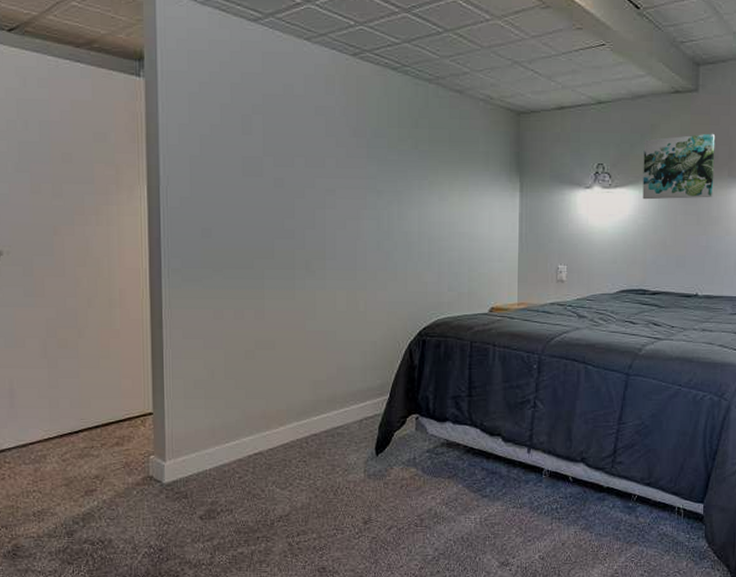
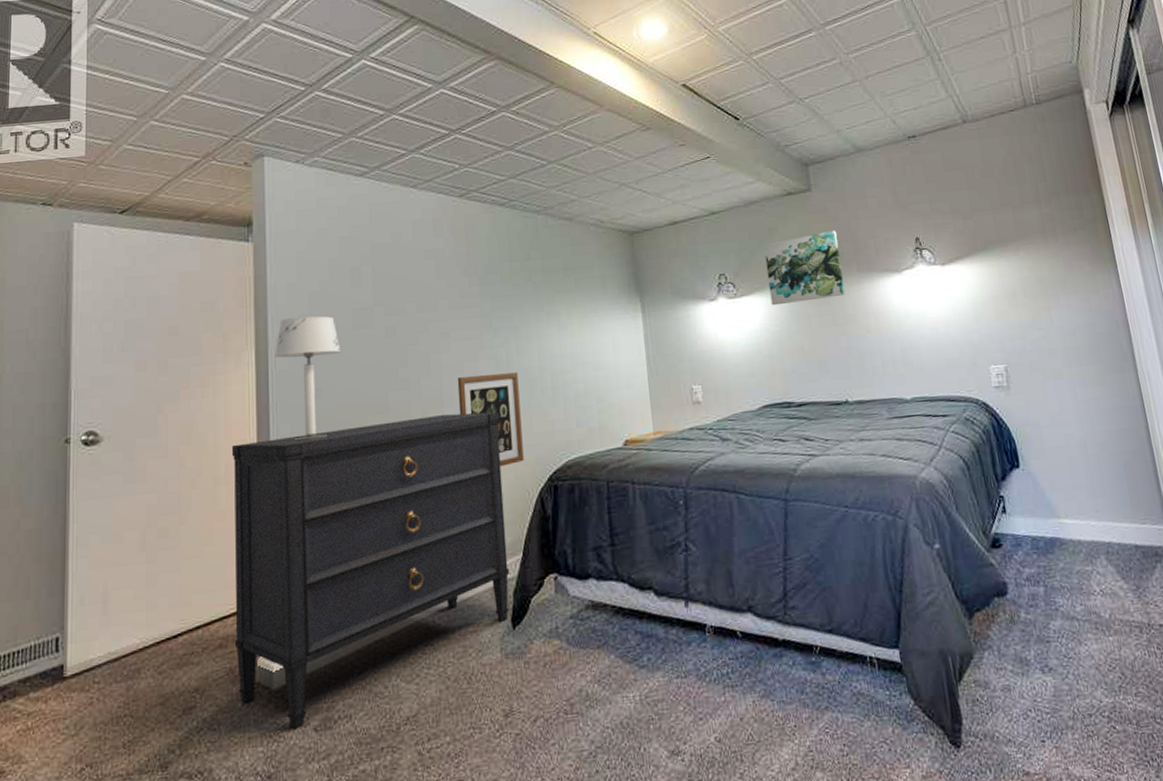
dresser: none [125,266,377,517] -> present [231,411,510,730]
table lamp: none [166,157,231,275] -> present [275,316,342,441]
wall art: none [340,232,397,319] -> present [457,372,524,467]

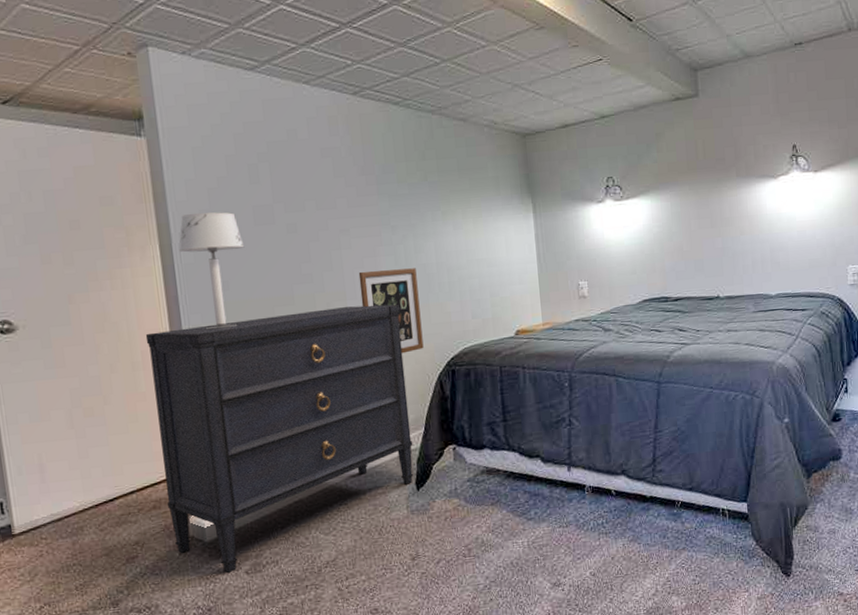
wall art: present [764,230,846,306] -> none [650,136,724,208]

